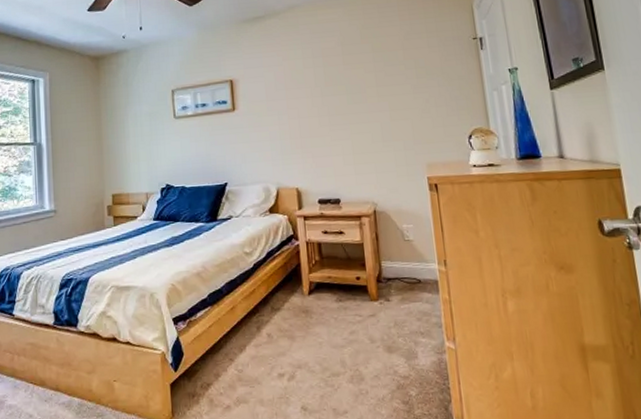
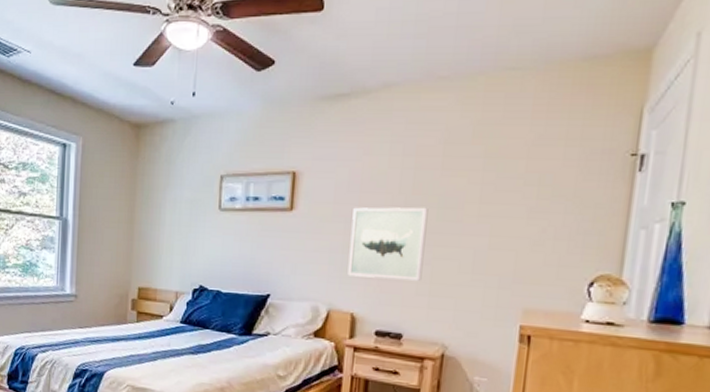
wall art: none [283,94,346,158] -> present [347,207,429,281]

